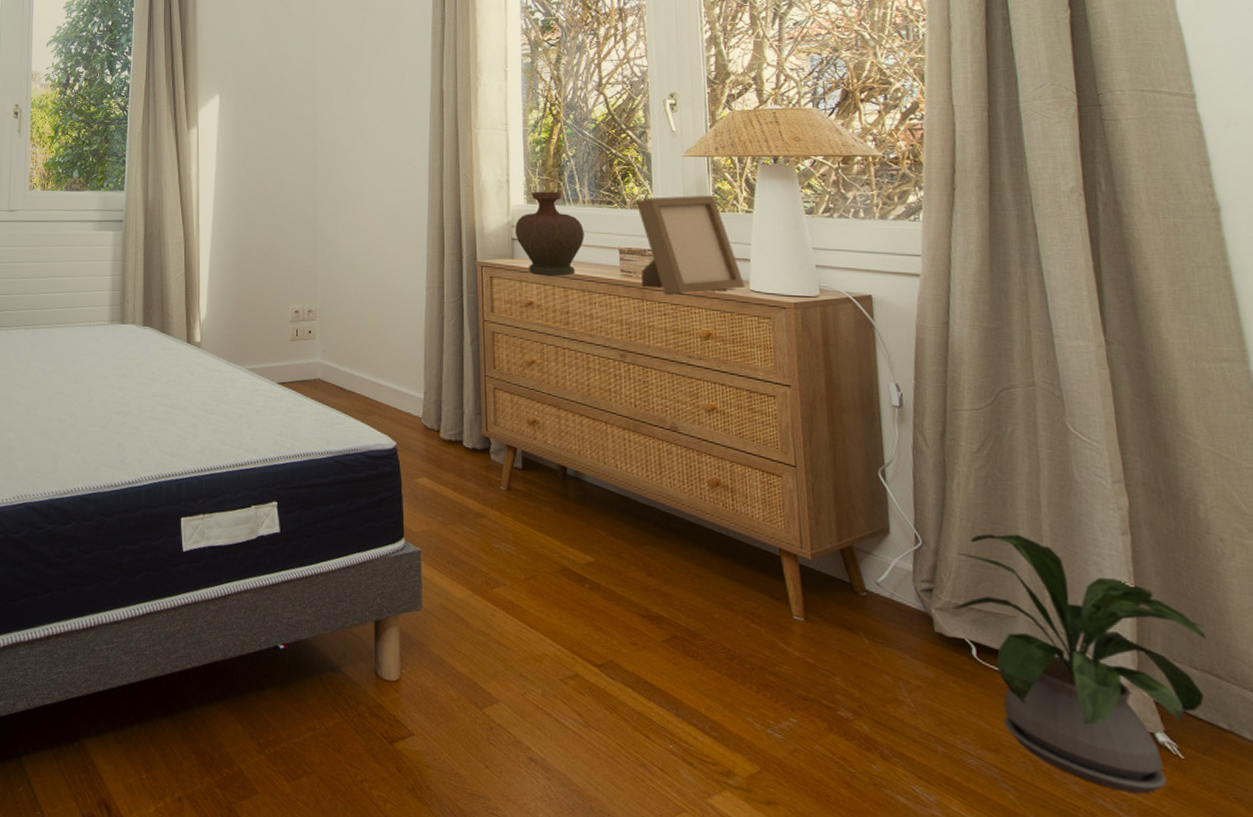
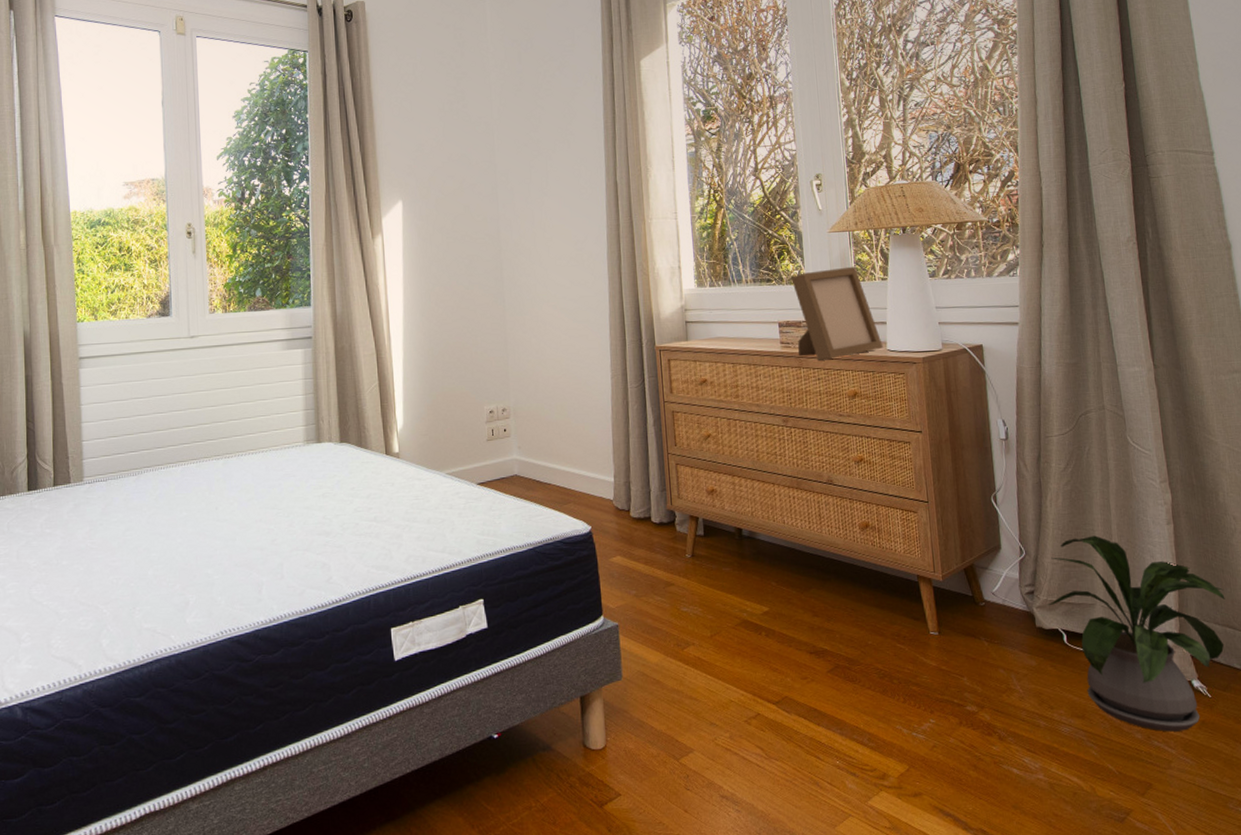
decorative vase: present [515,191,585,276] -> none [688,273,749,353]

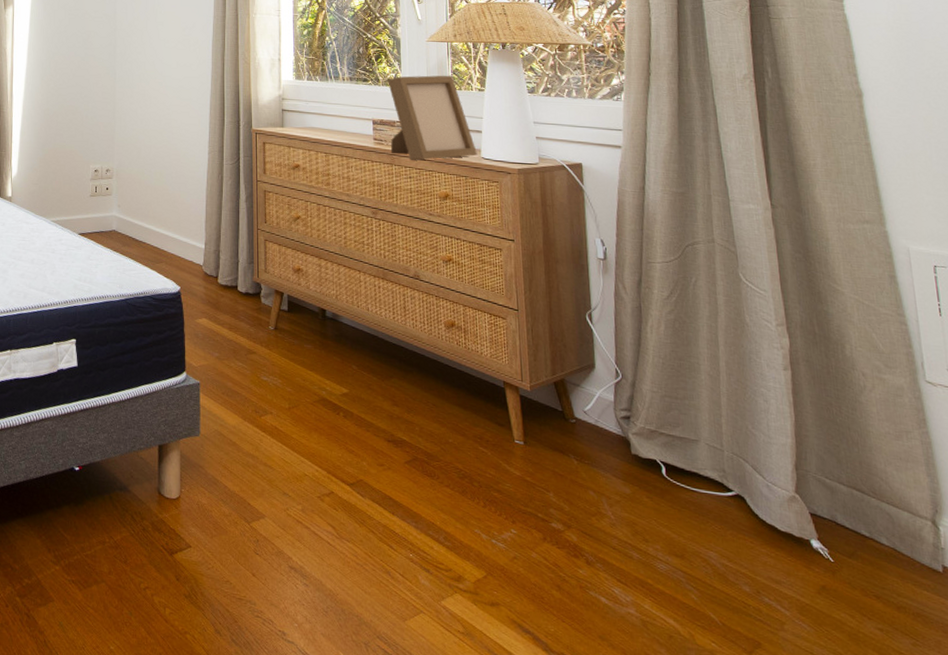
house plant: present [1047,535,1225,732] -> none [645,369,852,593]

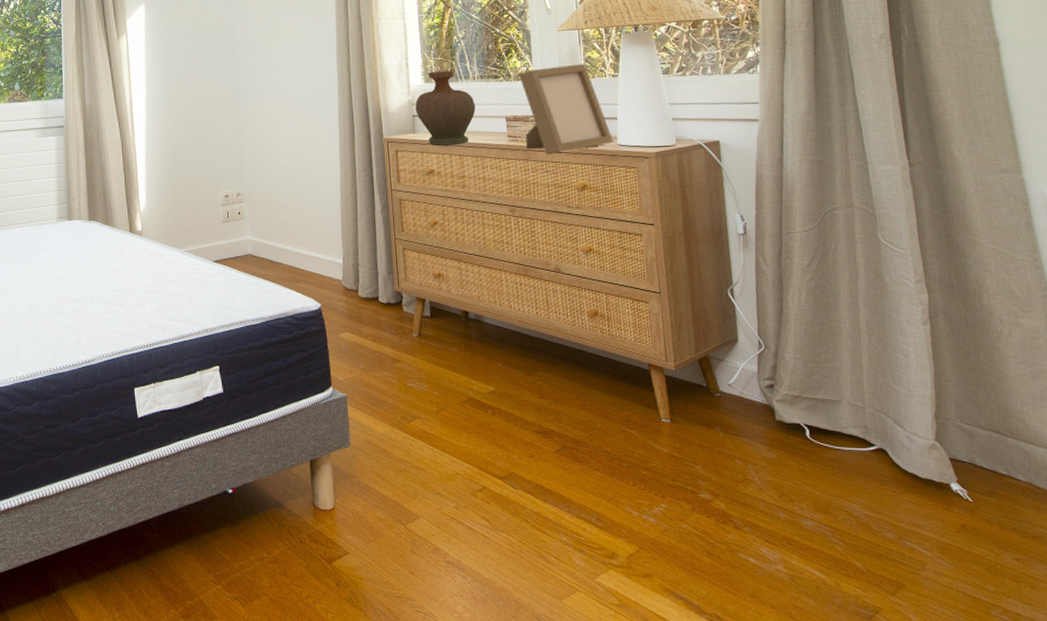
decorative vase: none [285,69,344,143] -> present [415,70,476,145]

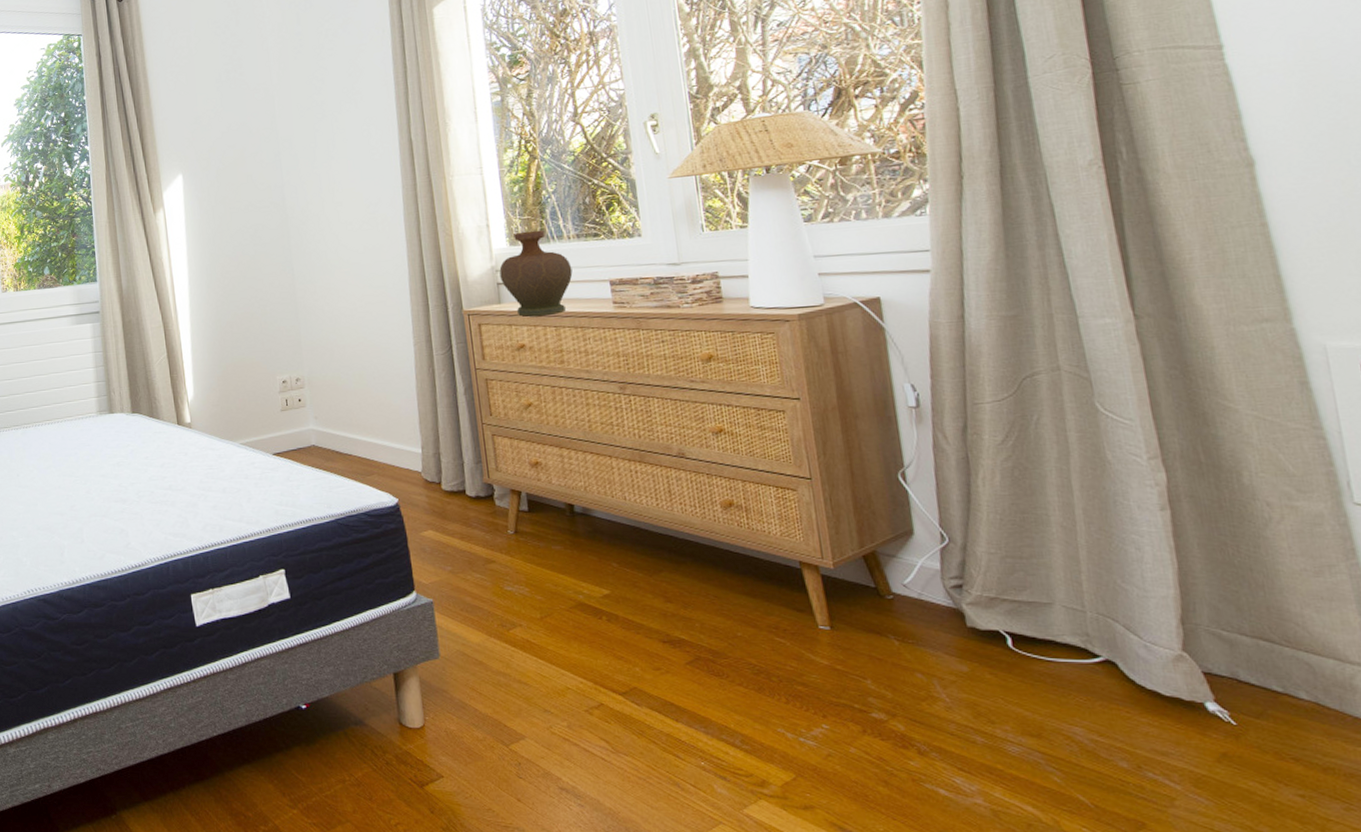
photo frame: present [519,63,613,154] -> none [624,214,745,321]

